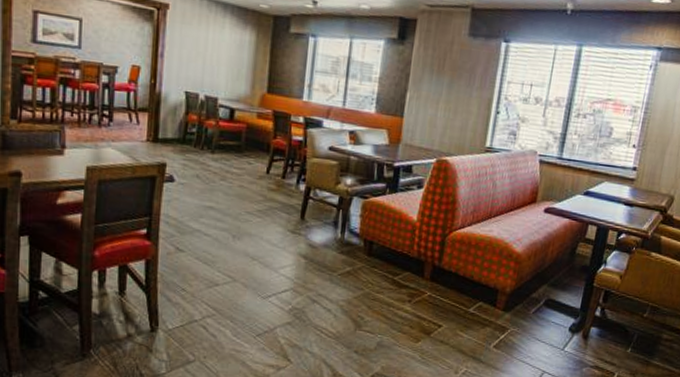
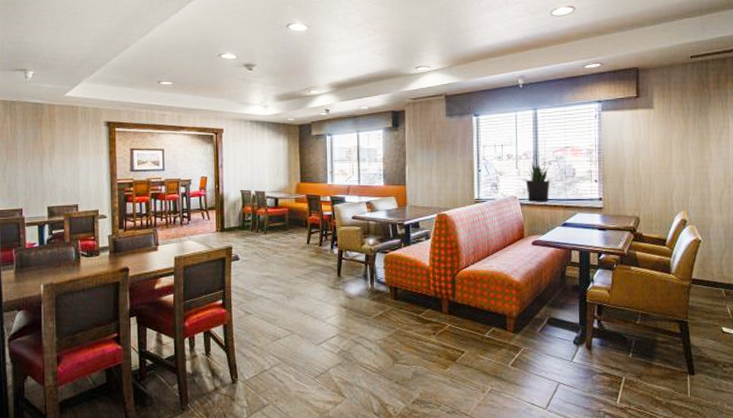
planter: none [549,110,582,164] -> present [525,161,550,203]

